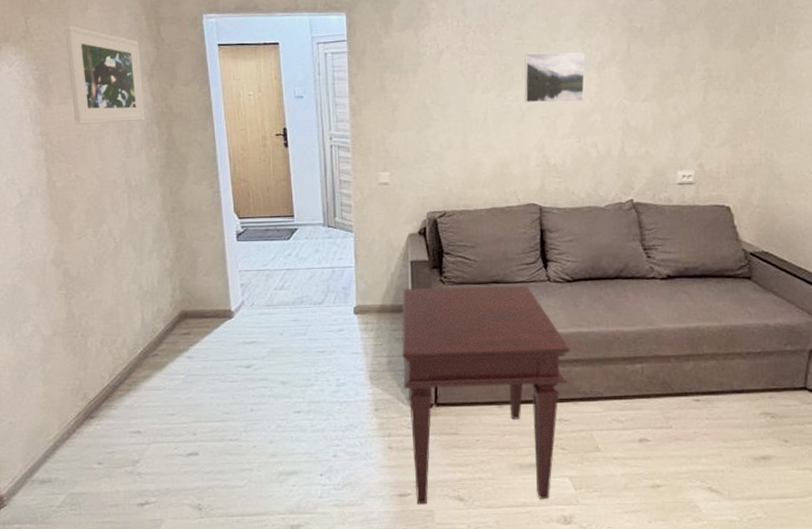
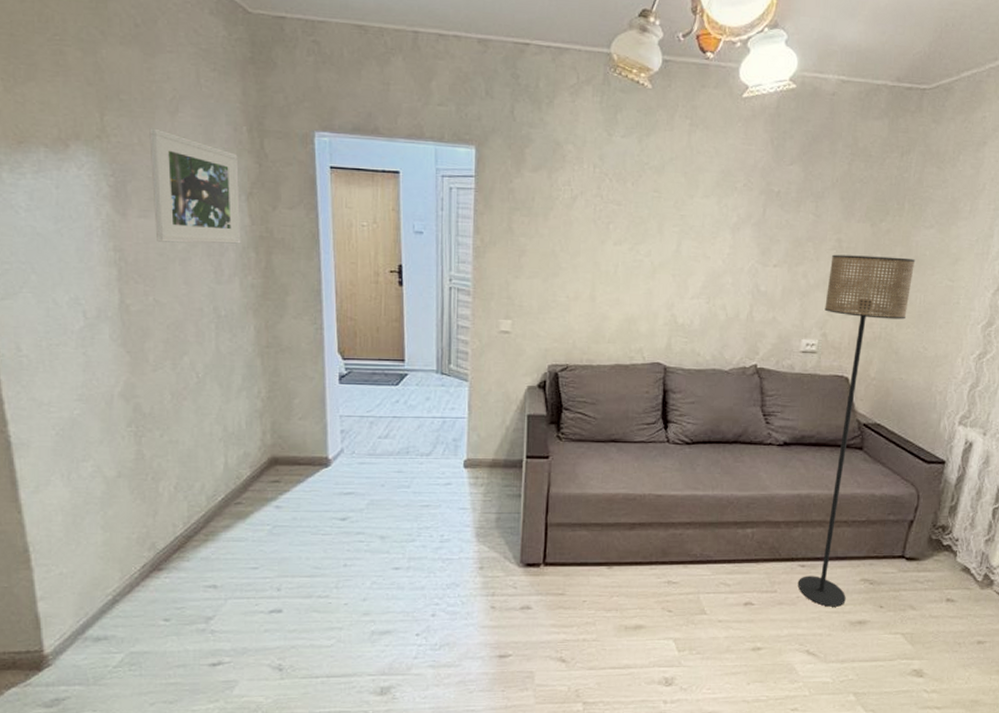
side table: present [401,284,570,505] -> none [511,442,684,666]
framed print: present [524,52,585,103] -> none [656,207,721,263]
floor lamp: none [694,81,792,442] -> present [798,254,916,607]

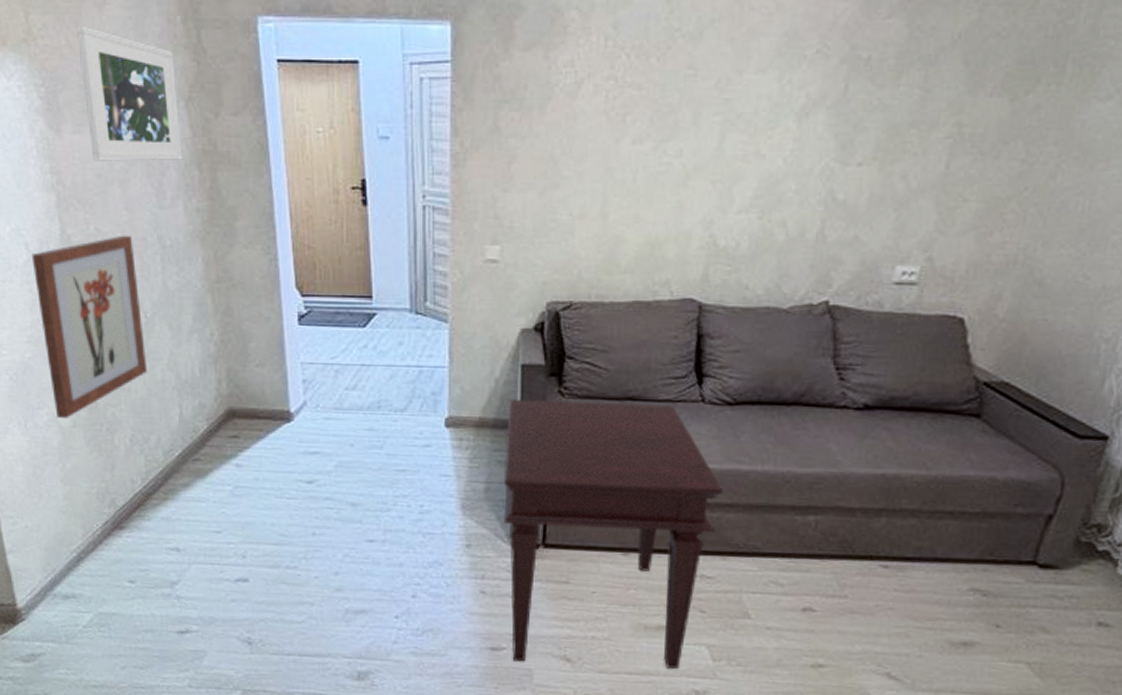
wall art: none [88,305,197,469] -> present [31,235,148,418]
side table: none [511,442,684,666] -> present [503,398,723,669]
floor lamp: present [798,254,916,607] -> none [878,145,1080,622]

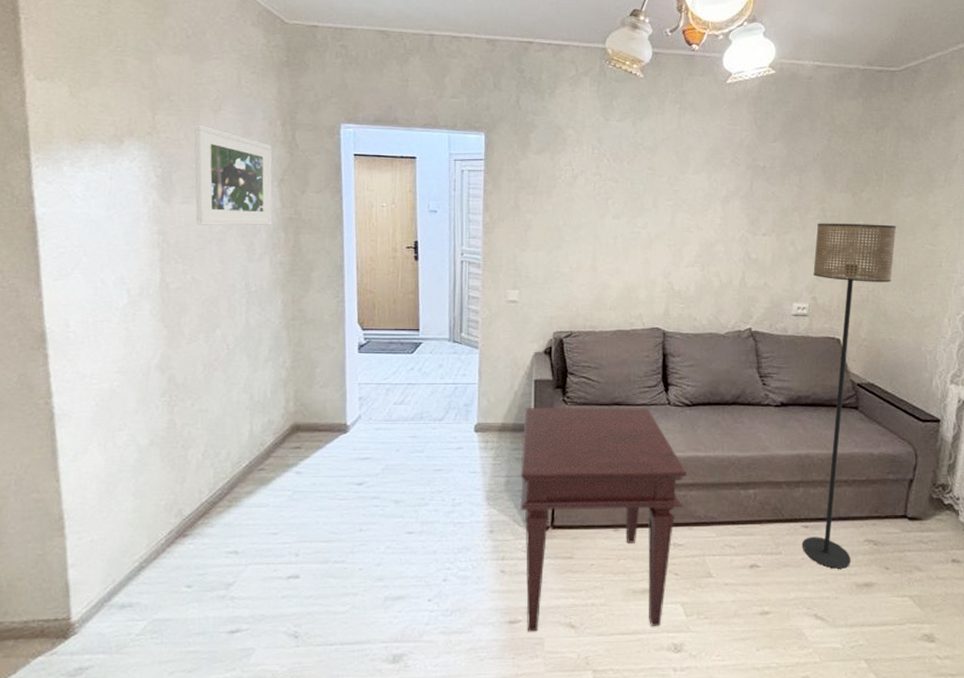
wall art: present [31,235,148,418] -> none [131,282,225,438]
floor lamp: none [878,145,1080,622] -> present [803,223,897,569]

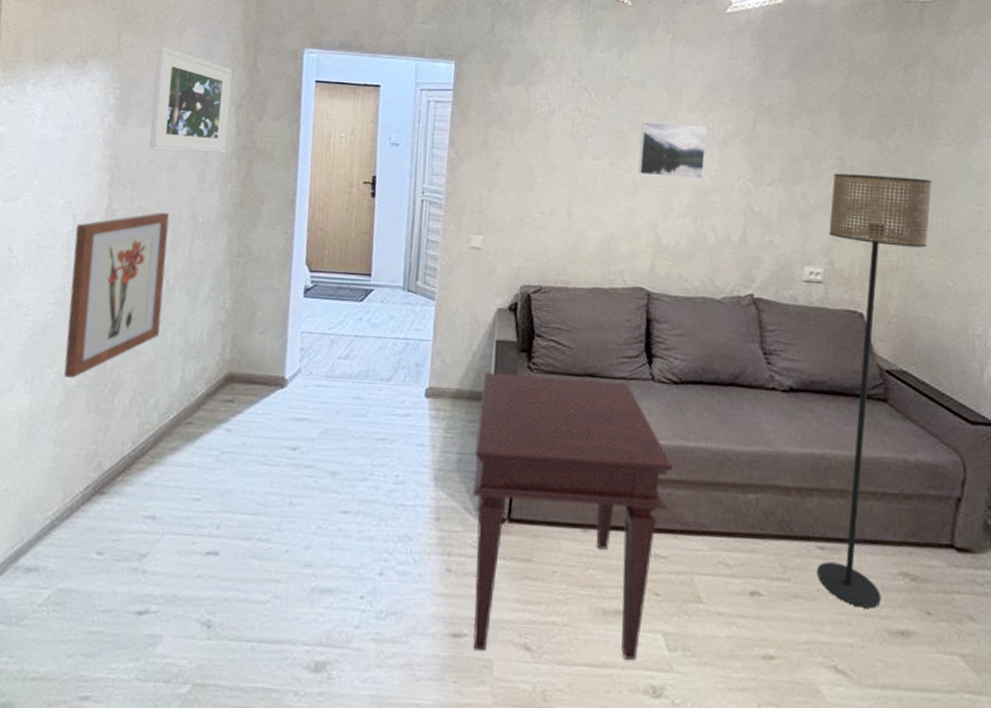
wall art: none [131,282,225,438] -> present [64,212,170,378]
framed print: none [652,183,711,233] -> present [637,121,707,180]

